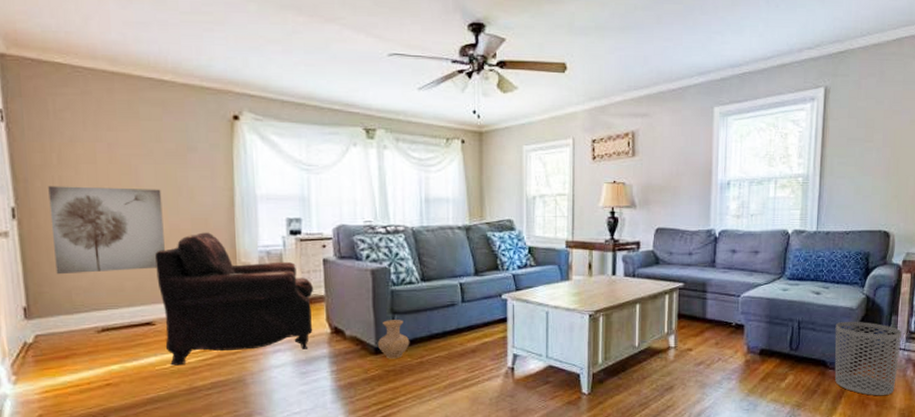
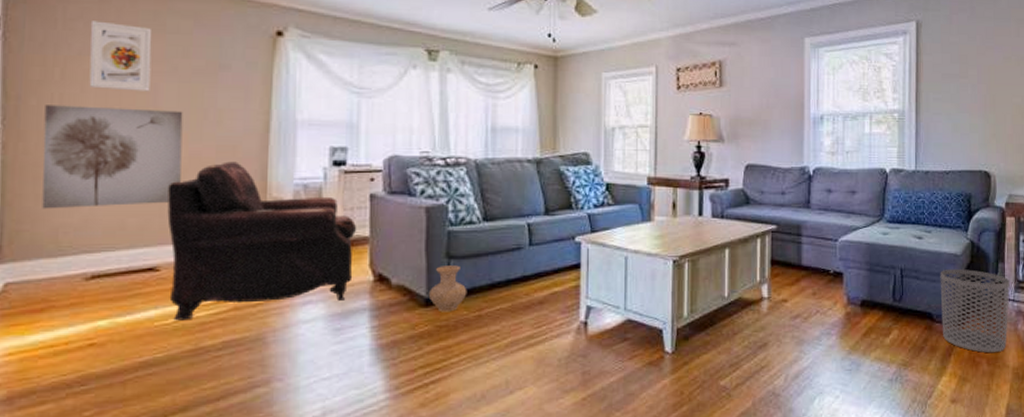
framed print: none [77,111,132,173] -> present [89,21,152,92]

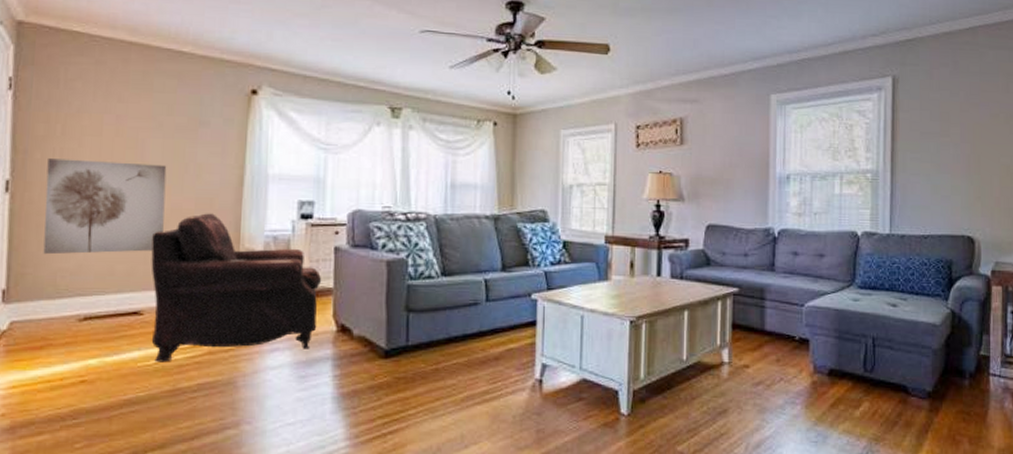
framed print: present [89,21,152,92] -> none [85,81,141,147]
vase: present [428,265,467,313] -> none [388,319,425,365]
waste bin: present [940,268,1010,353] -> none [916,339,996,432]

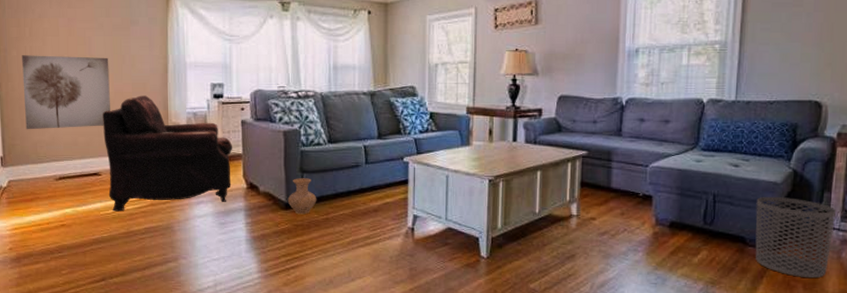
vase: none [388,319,425,365] -> present [287,178,317,215]
waste bin: none [916,339,996,432] -> present [755,196,836,279]

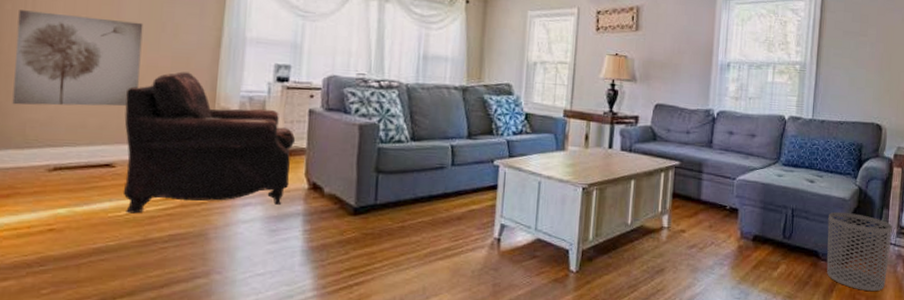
vase: present [287,178,317,215] -> none [357,179,393,222]

